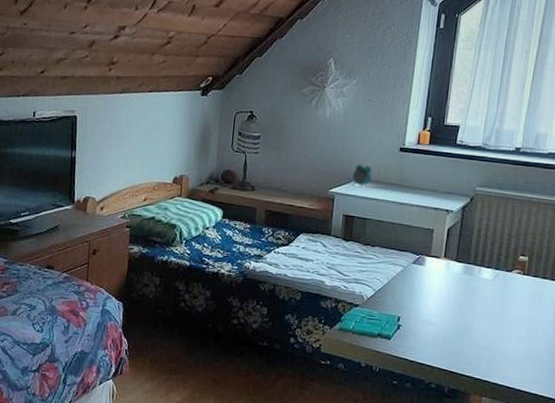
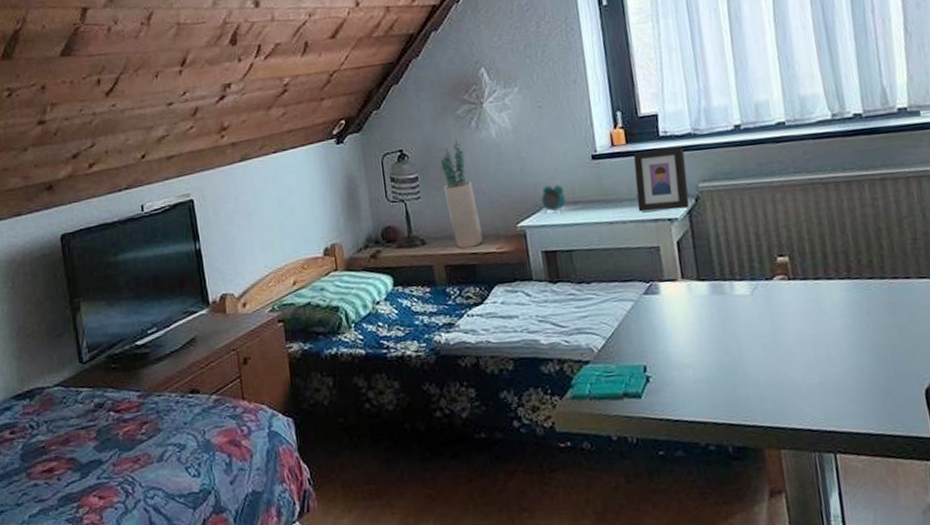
vase: none [277,111,302,201] -> present [440,138,483,249]
picture frame: none [425,152,472,204] -> present [633,147,690,212]

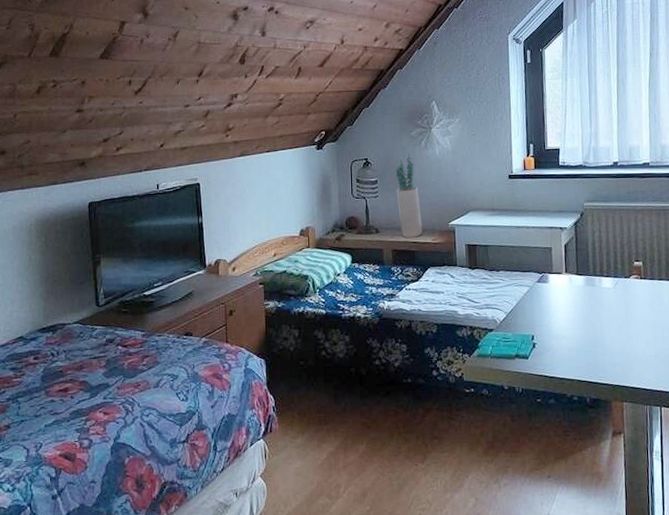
alarm clock: present [541,180,566,213] -> none [468,192,487,216]
picture frame: present [633,147,690,212] -> none [538,175,576,221]

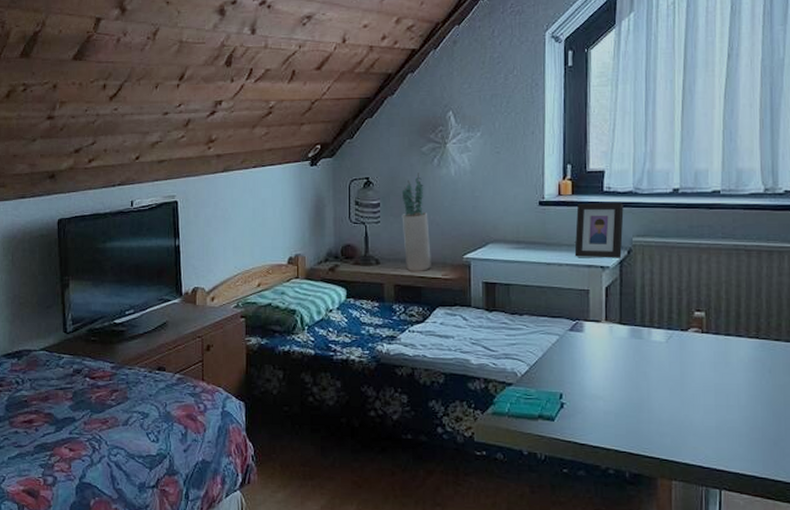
picture frame: none [538,175,576,221] -> present [574,203,624,258]

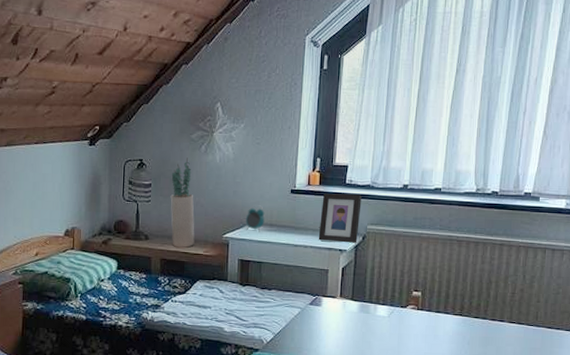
alarm clock: none [488,220,510,250] -> present [245,205,265,231]

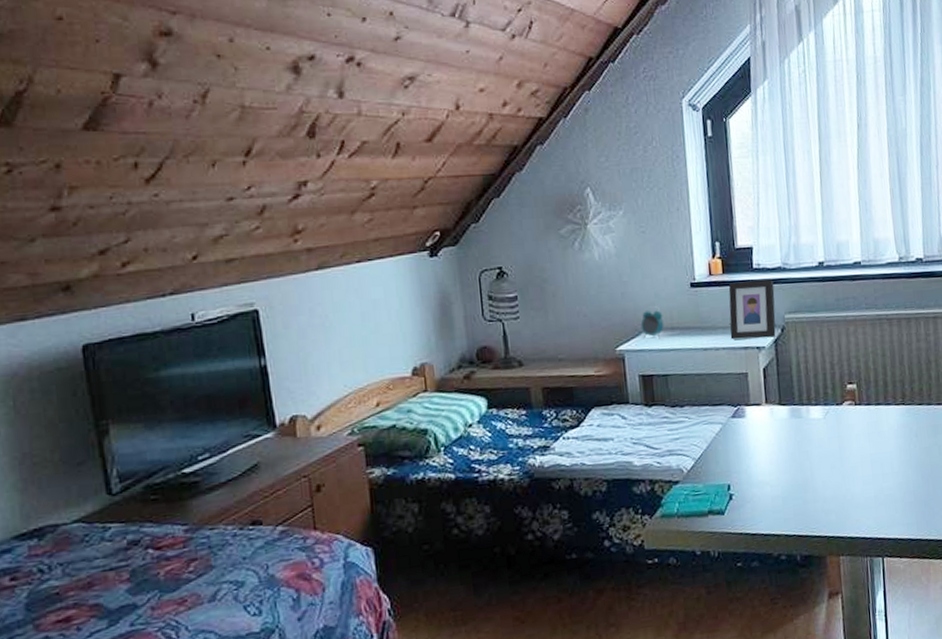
vase: present [170,157,195,248] -> none [541,258,582,372]

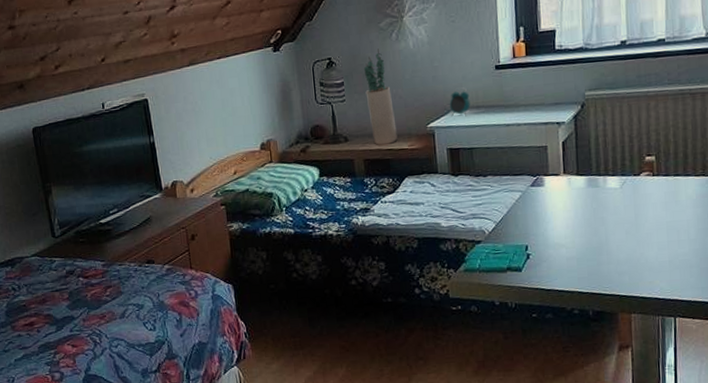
vase: none [541,258,582,372] -> present [363,48,398,146]
picture frame: present [728,279,776,340] -> none [531,59,576,116]

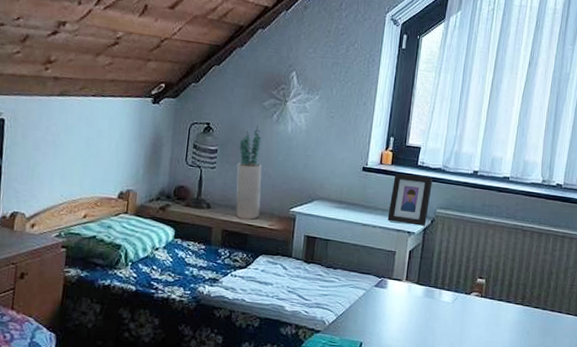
alarm clock: present [449,87,470,116] -> none [314,180,335,208]
picture frame: none [531,59,576,116] -> present [387,173,433,226]

